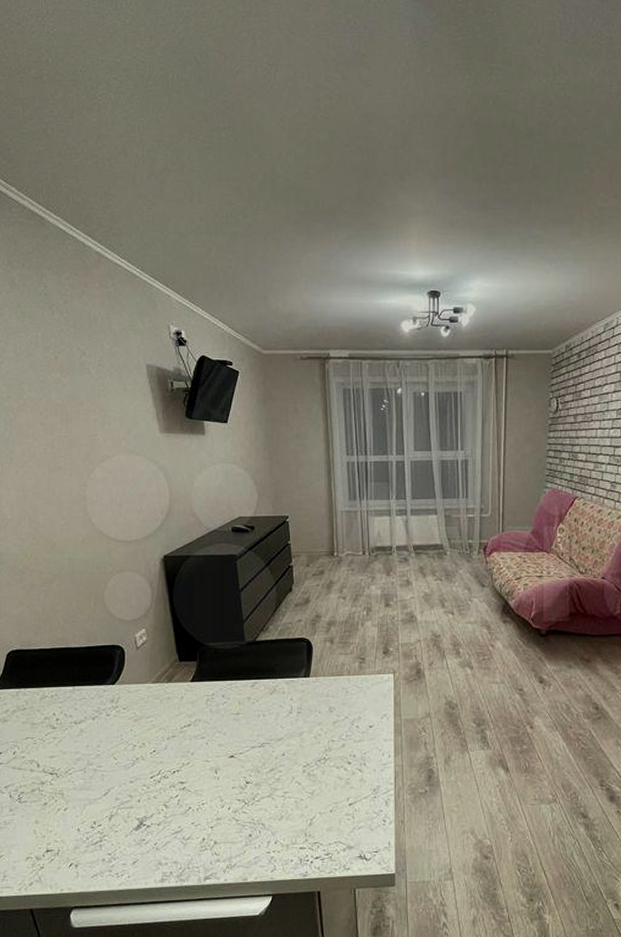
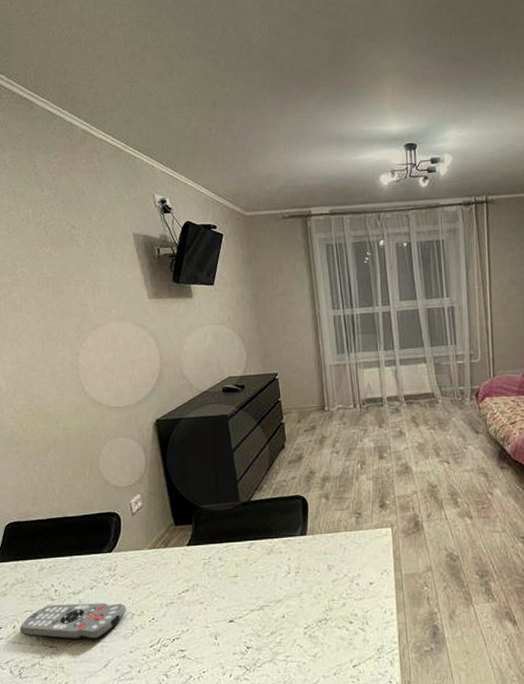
remote control: none [19,733,128,769] -> present [19,602,127,640]

